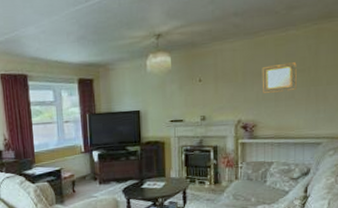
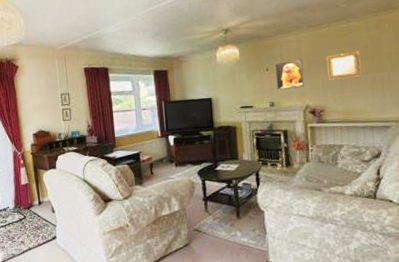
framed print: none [207,69,237,102] -> present [274,59,304,90]

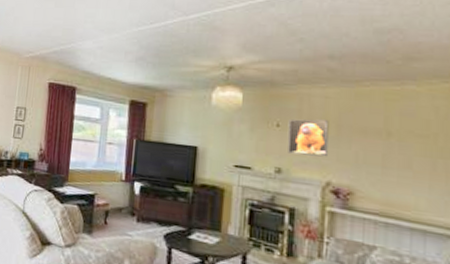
home mirror: present [326,51,361,80] -> none [364,123,417,160]

